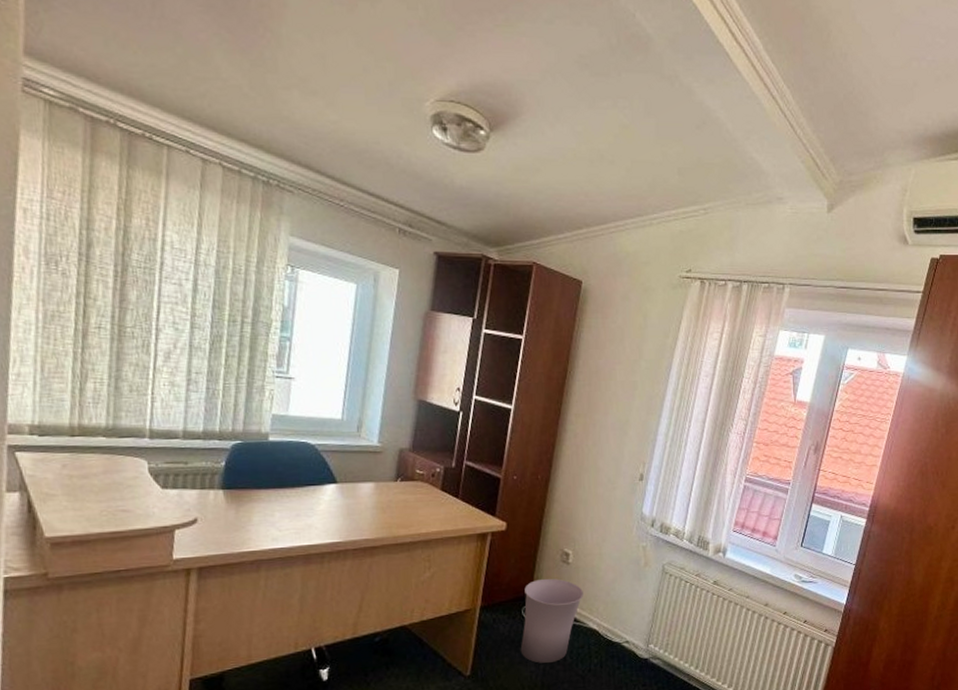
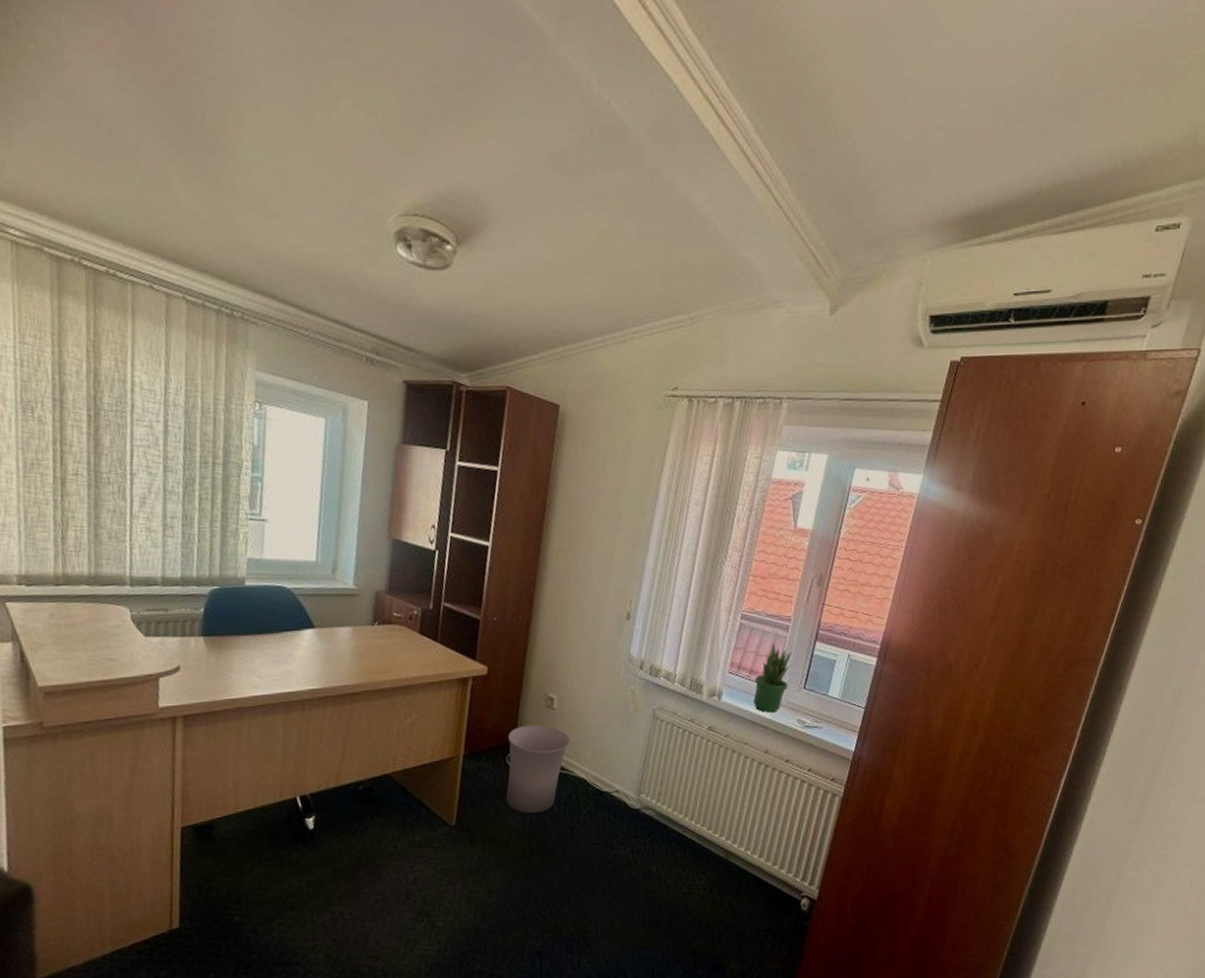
planter: none [755,504,791,569] -> present [753,642,793,713]

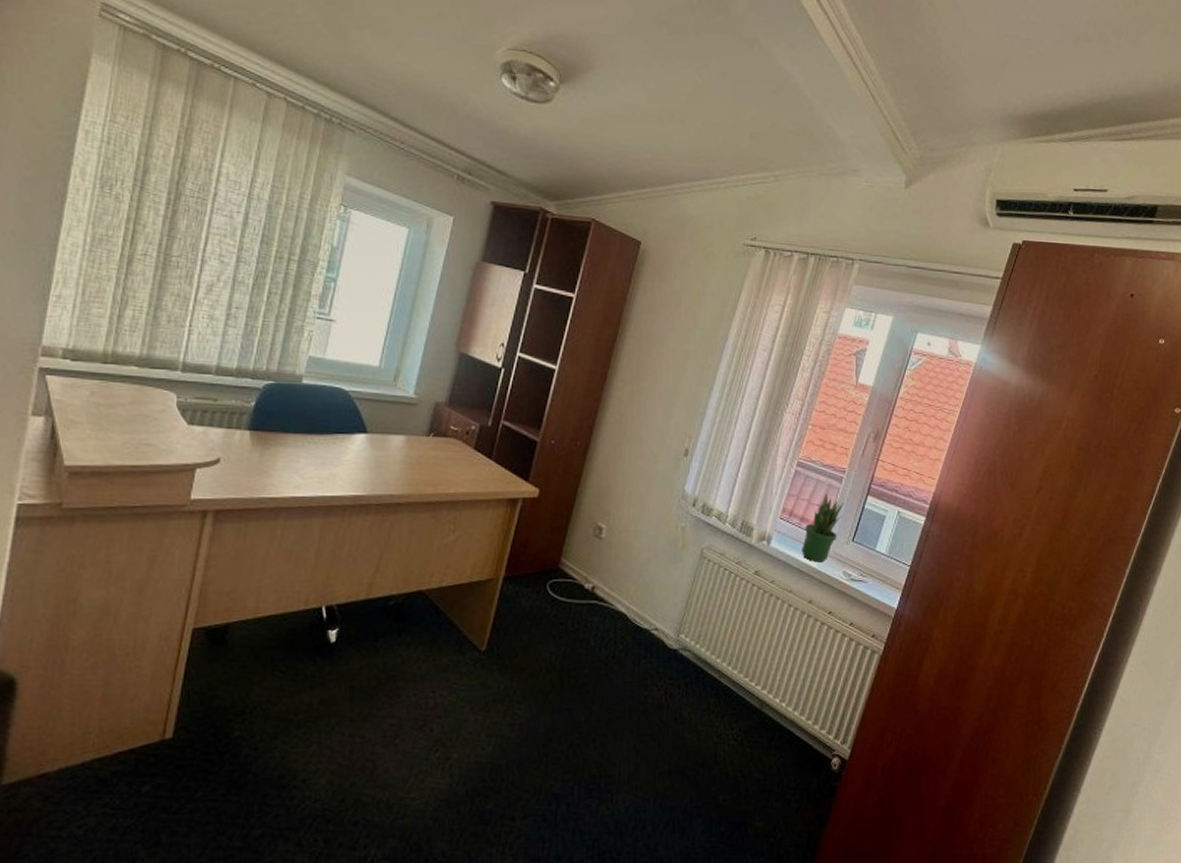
waste bin: present [505,724,570,813] -> none [541,552,614,644]

